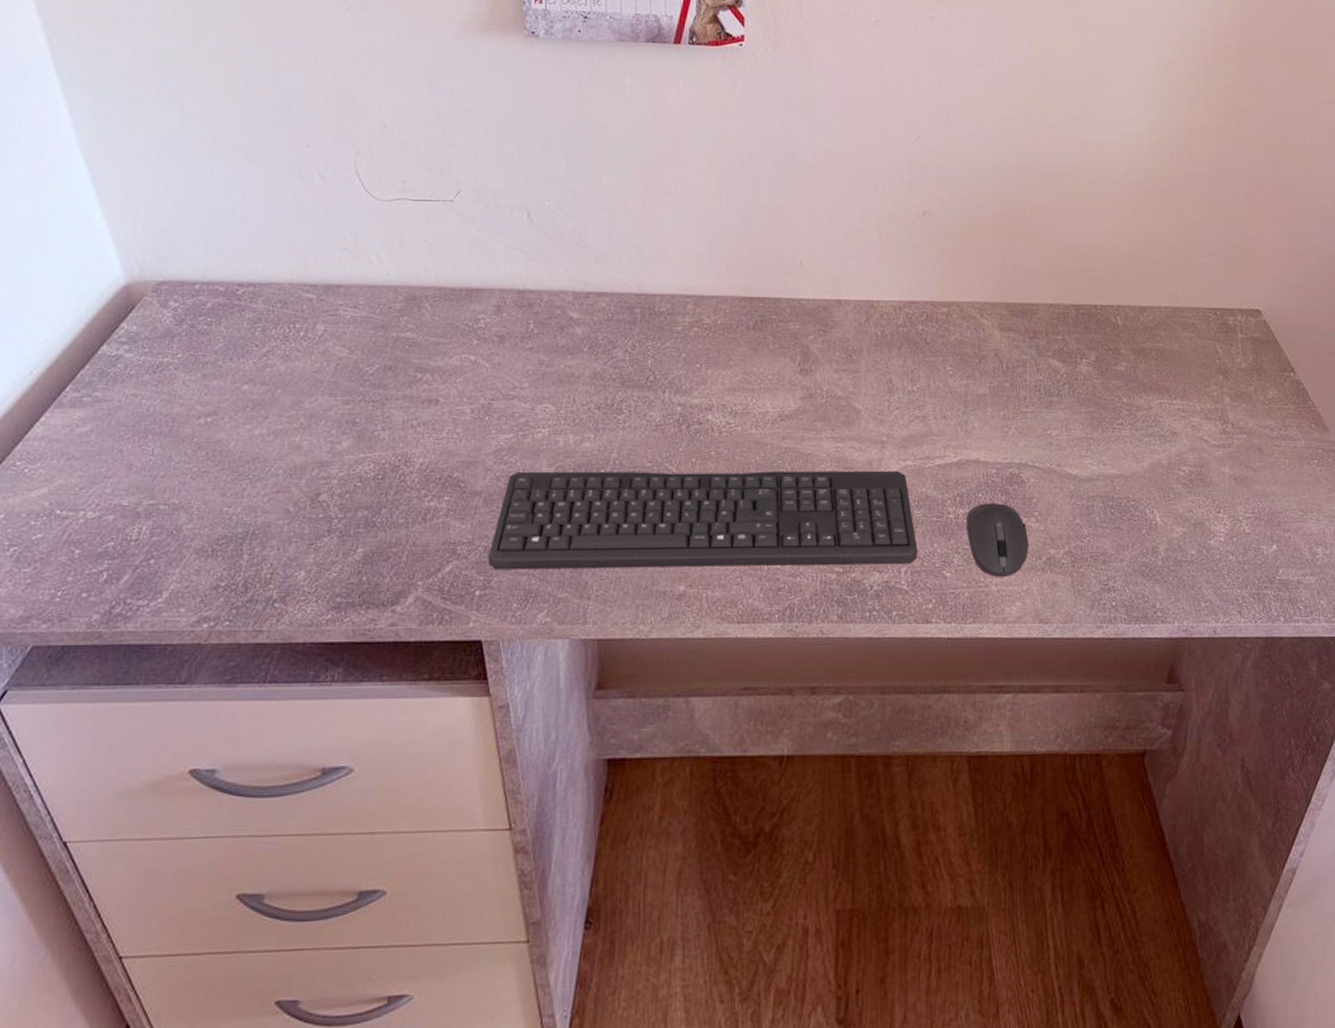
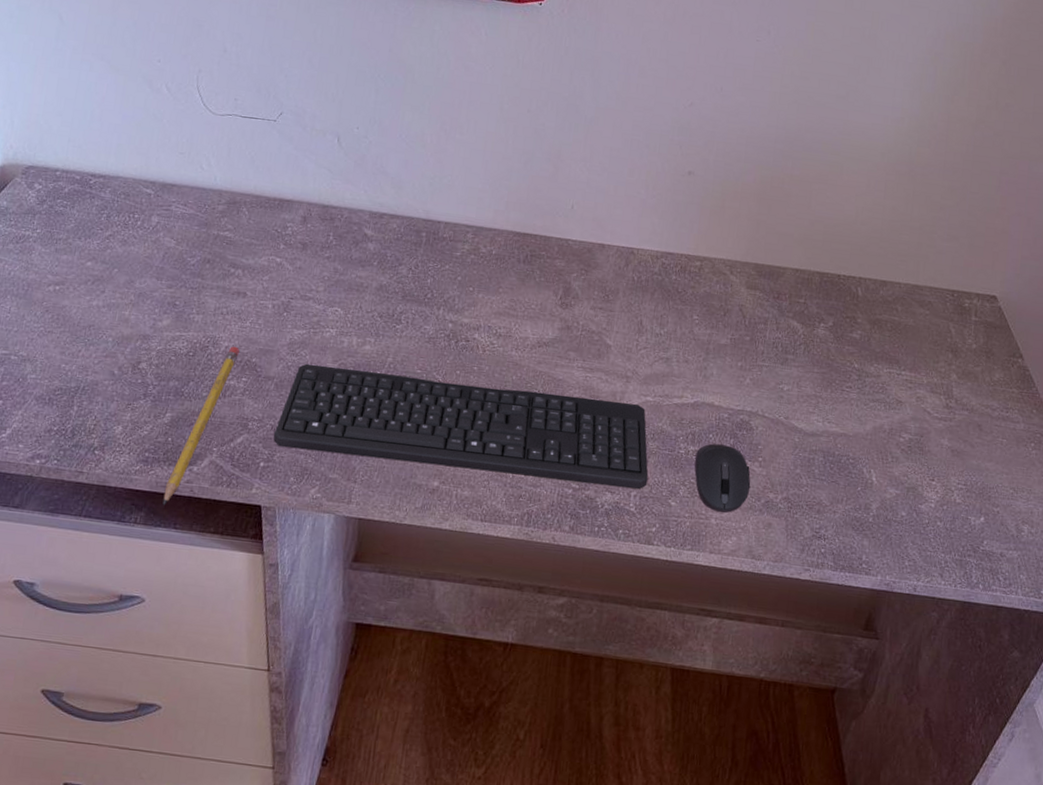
pencil: none [363,462,437,656] -> present [162,346,240,505]

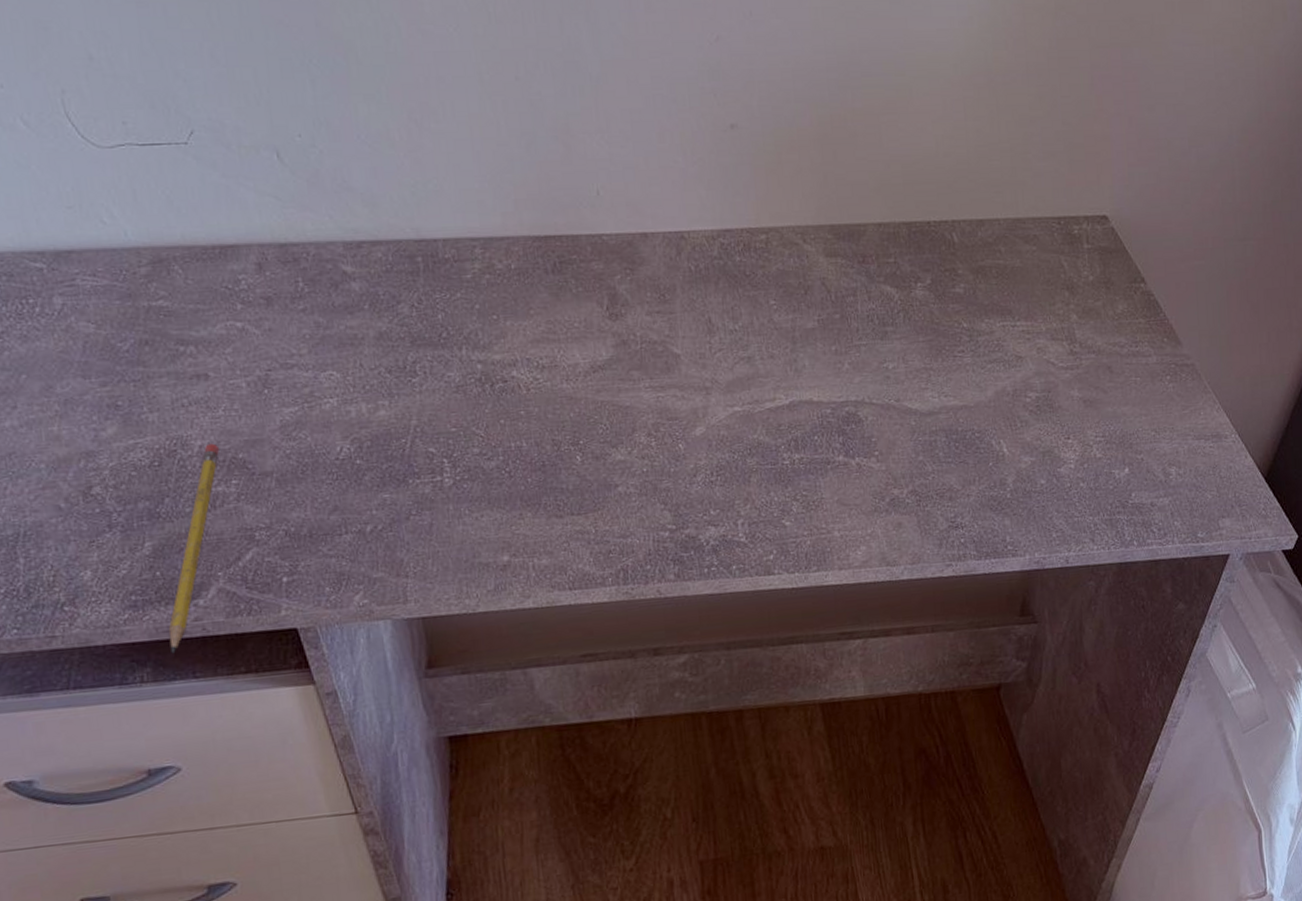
computer keyboard: present [273,363,649,489] -> none [289,418,754,553]
computer mouse: present [694,443,751,513] -> none [802,444,871,523]

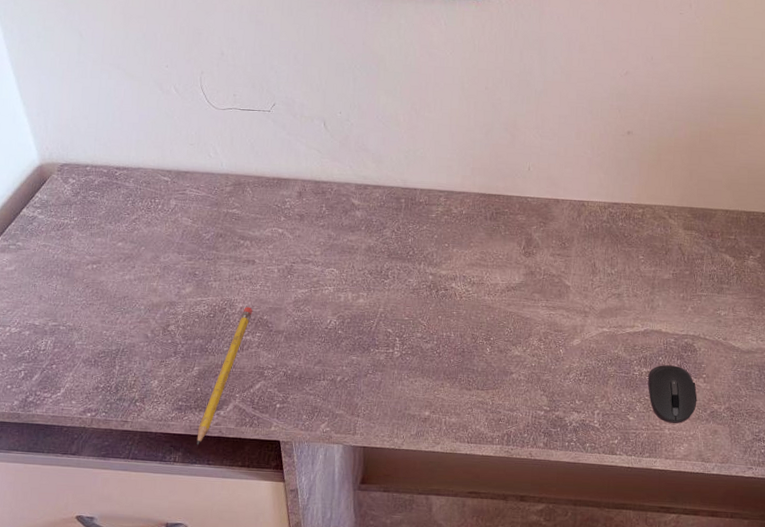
computer mouse: none [802,444,871,523] -> present [647,365,697,424]

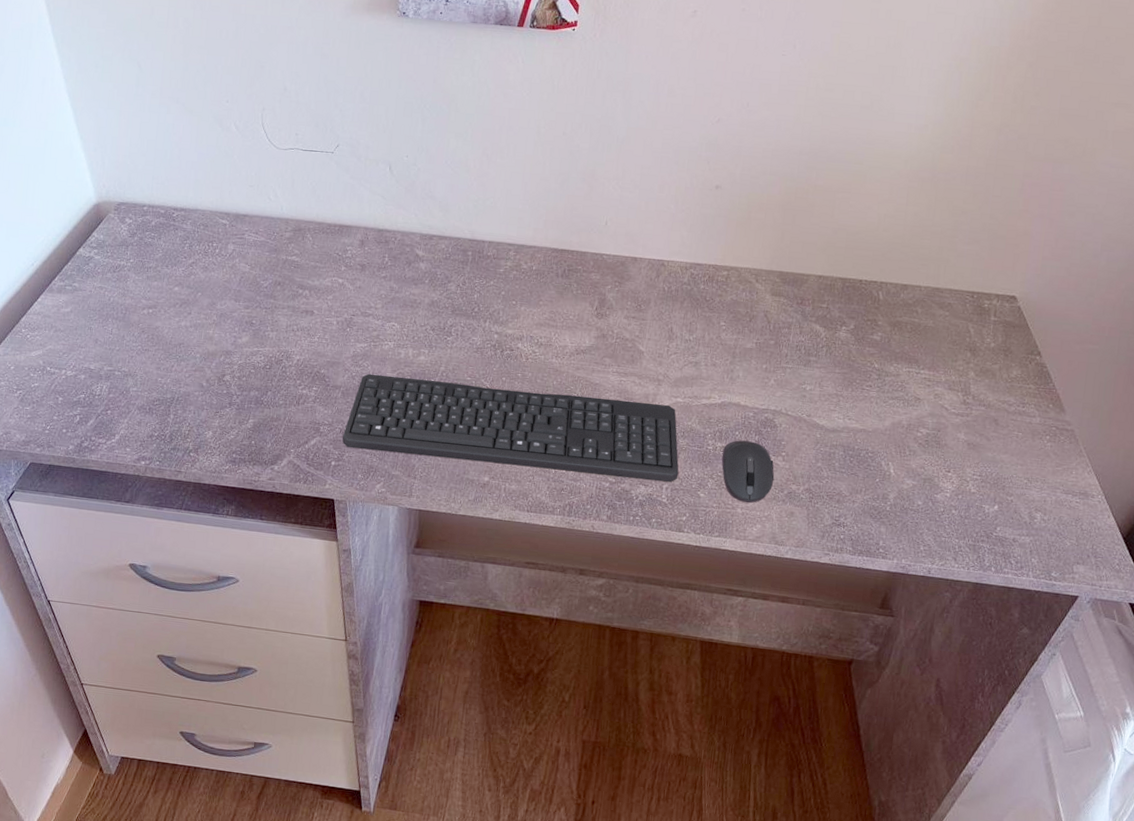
pencil: present [196,306,252,445] -> none [249,359,310,500]
computer keyboard: none [286,317,609,407] -> present [342,373,679,482]

